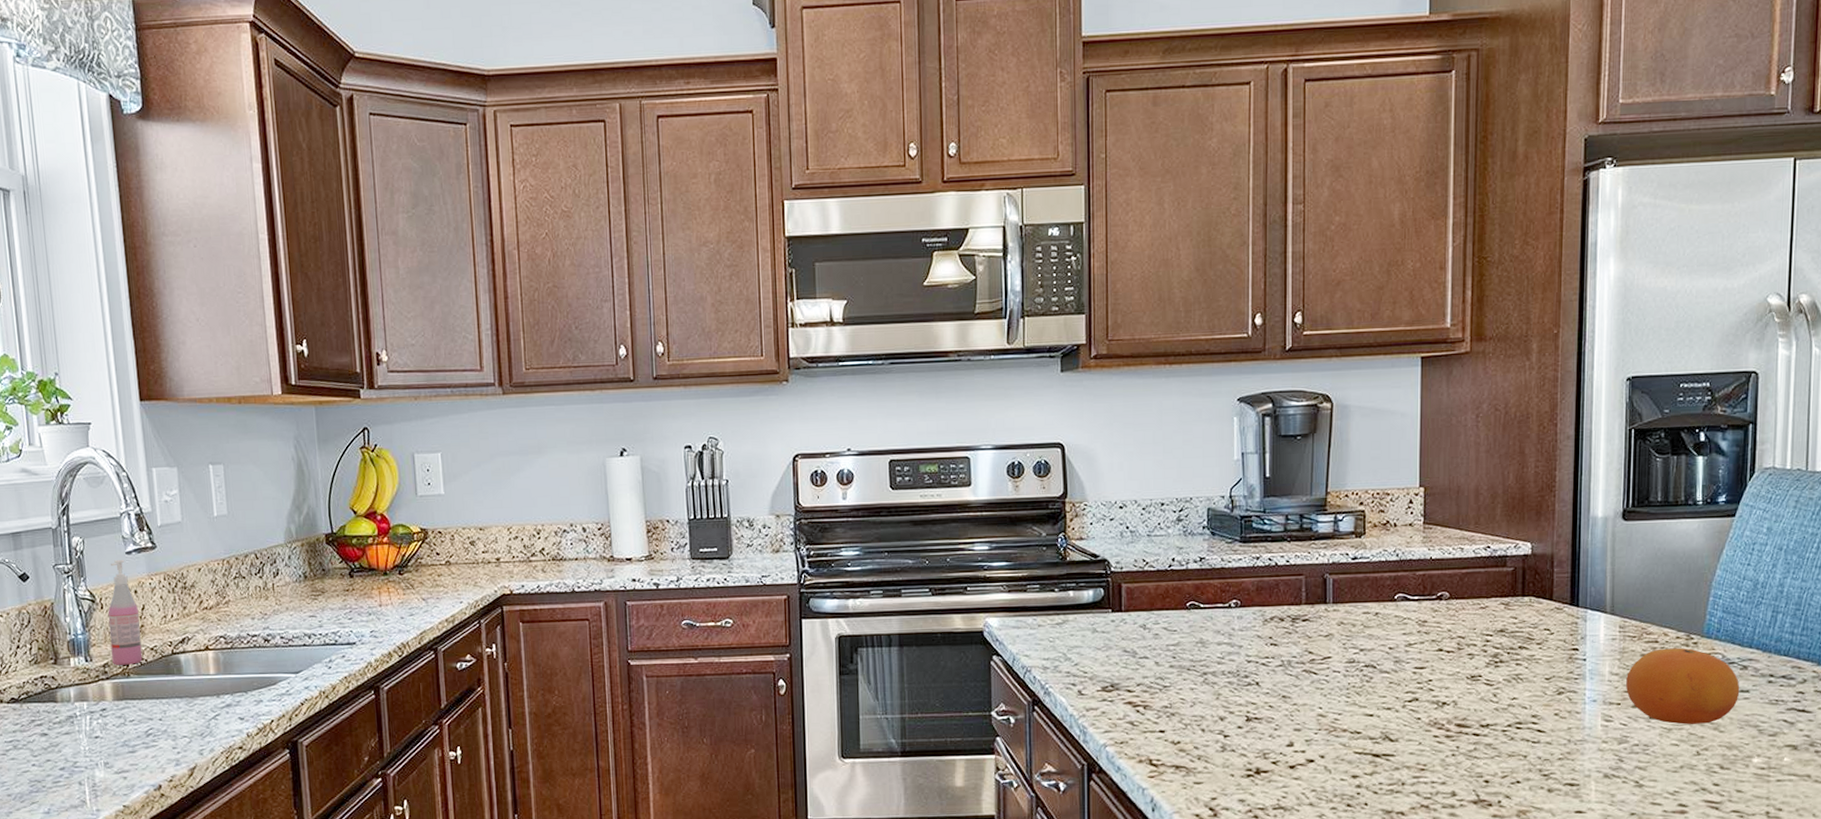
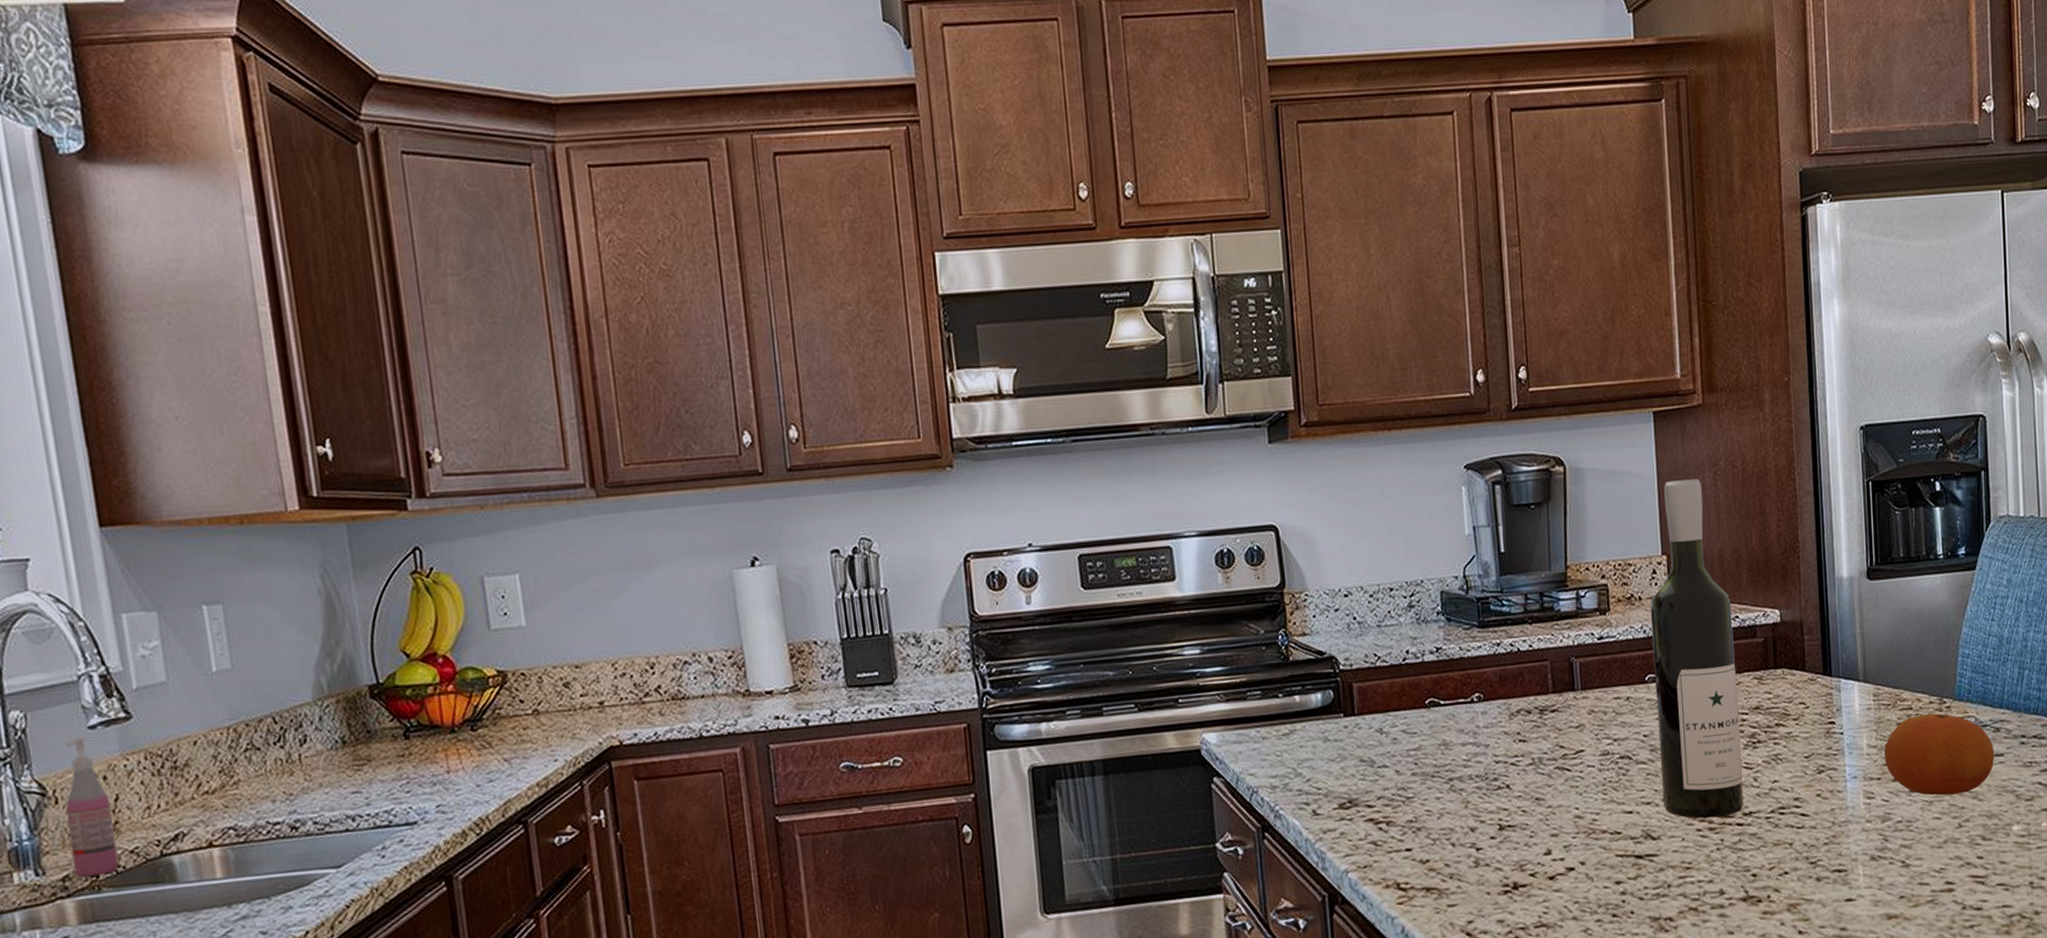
bottle: none [1403,419,1484,727] -> present [1650,478,1744,819]

